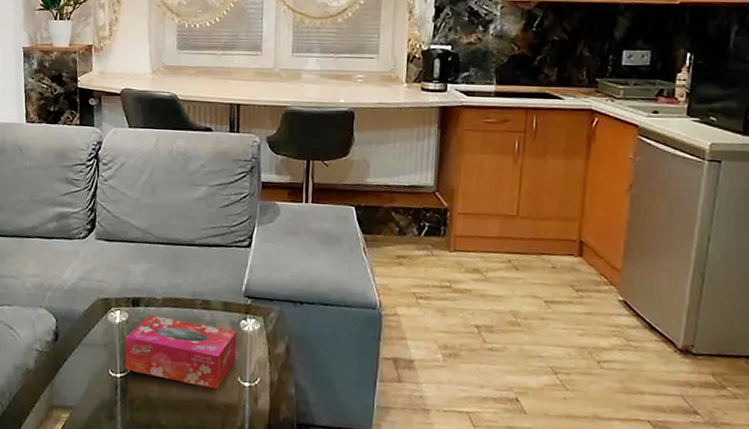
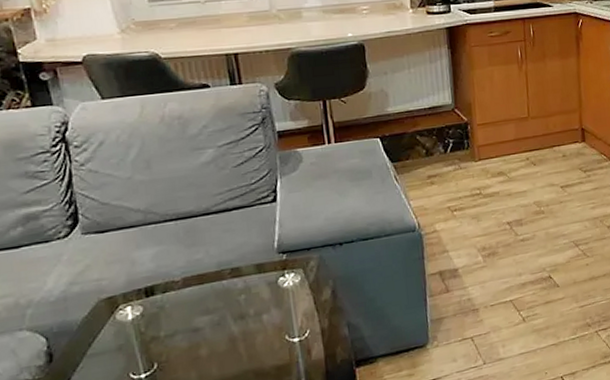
tissue box: present [124,315,237,390] -> none [143,290,280,368]

